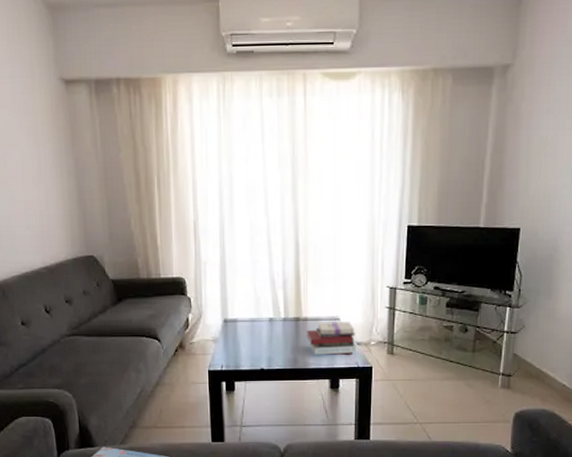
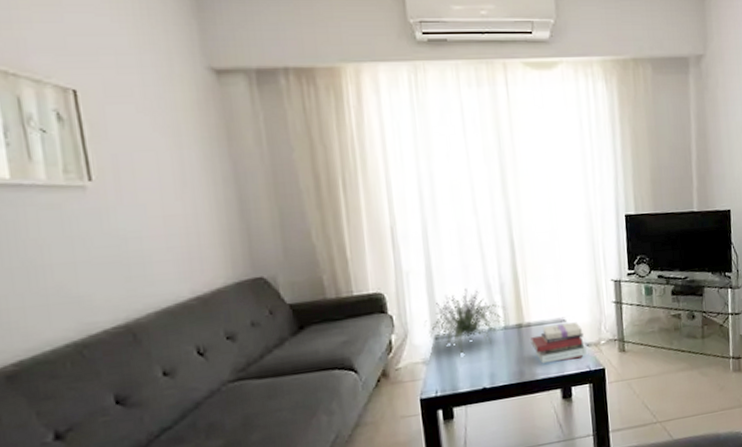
plant: none [216,281,286,336] -> present [424,288,507,353]

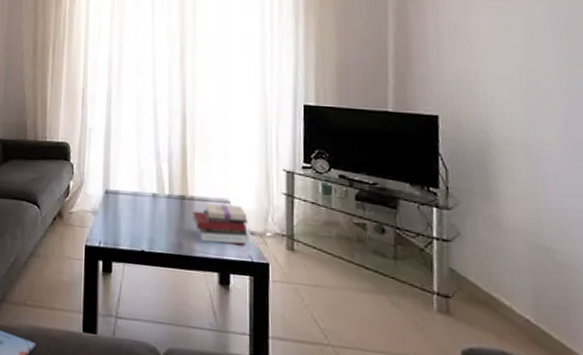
plant: present [424,288,507,353] -> none [98,151,171,211]

